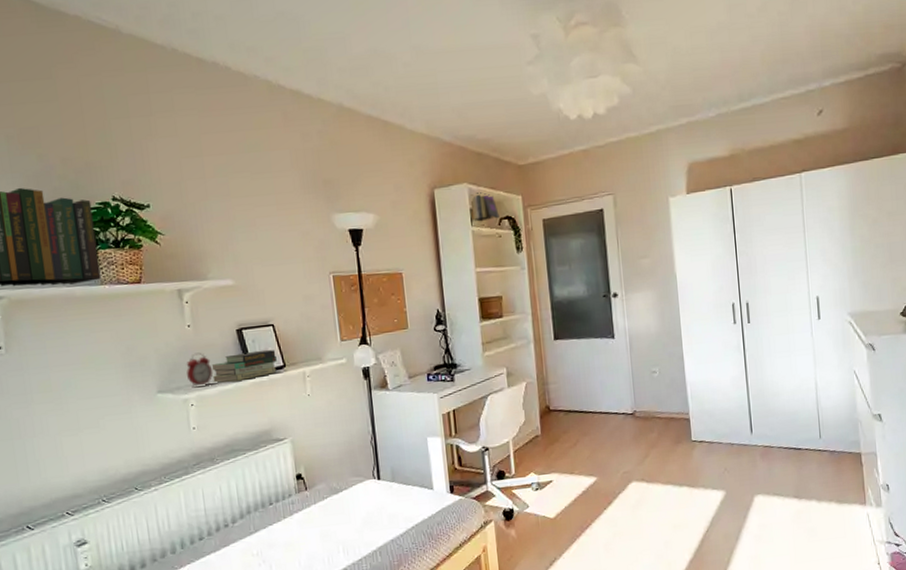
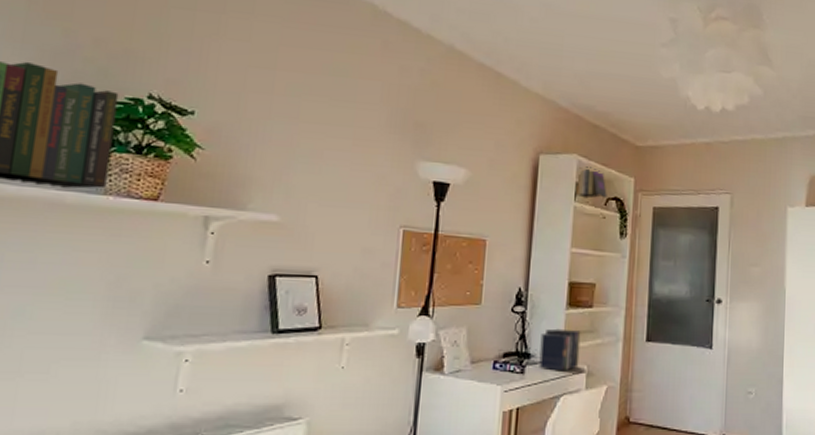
alarm clock: present [186,352,213,387] -> none [189,296,226,338]
books: present [212,350,277,383] -> none [222,304,313,339]
books: none [462,338,499,376] -> present [539,328,581,371]

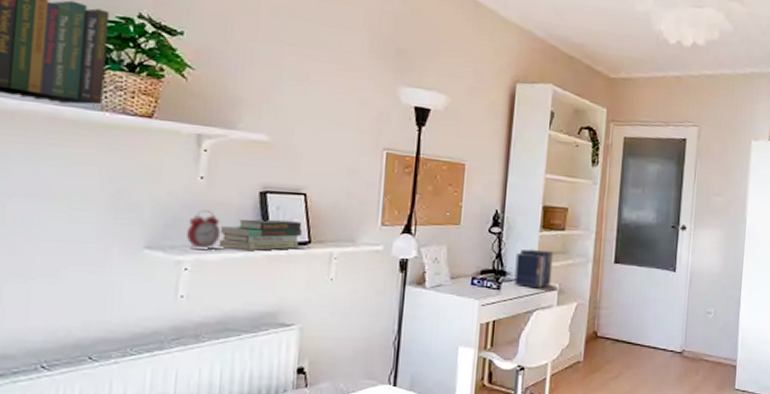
alarm clock: none [189,296,226,338] -> present [187,209,221,249]
books: none [222,304,313,339] -> present [218,219,302,251]
books: present [576,166,607,199] -> none [551,96,581,128]

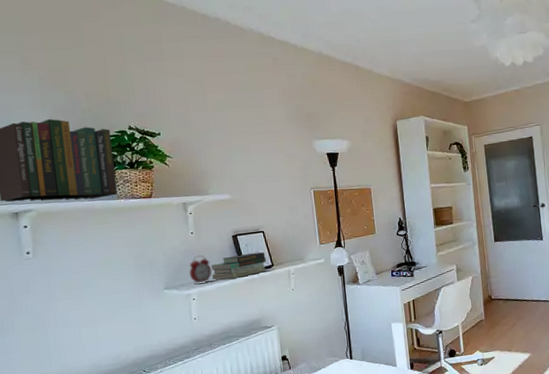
books: present [514,249,554,289] -> none [420,241,450,272]

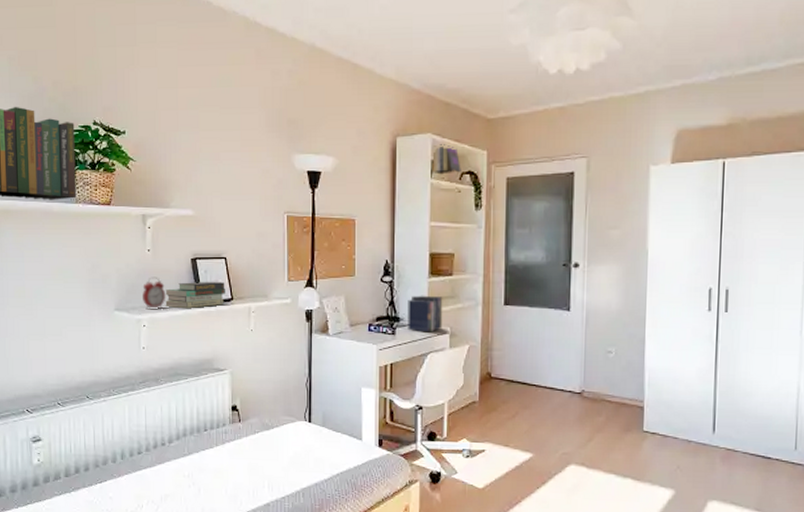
books: none [420,241,450,272] -> present [407,295,443,333]
books: none [426,123,450,147] -> present [432,144,461,175]

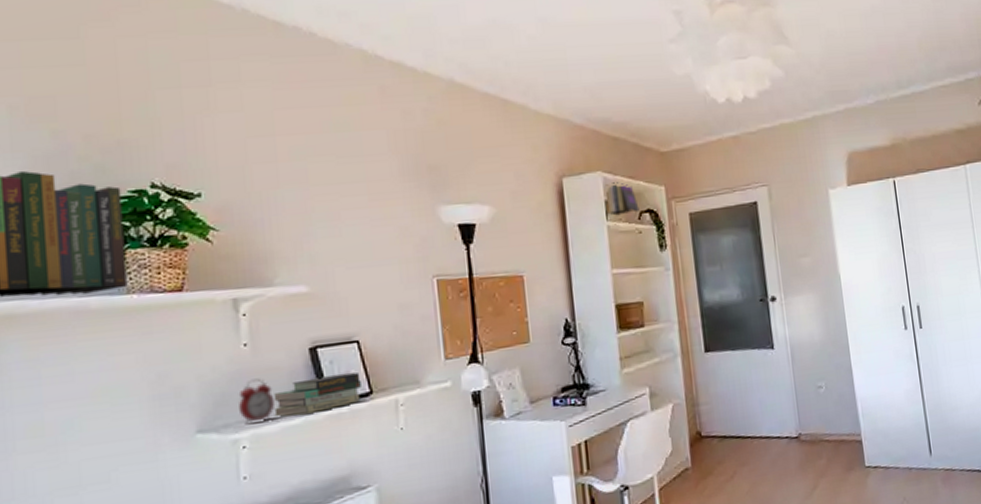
books: present [407,295,443,333] -> none [596,352,640,398]

